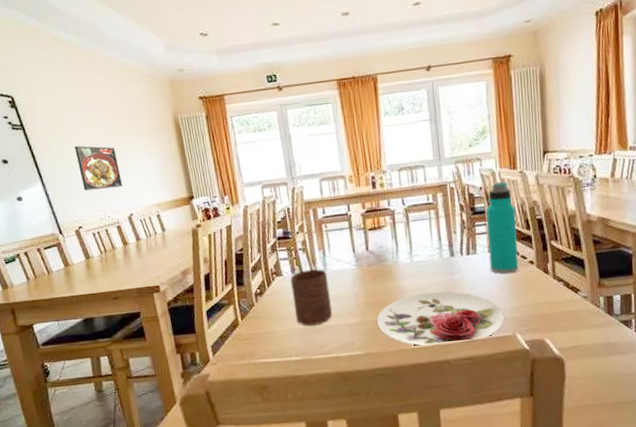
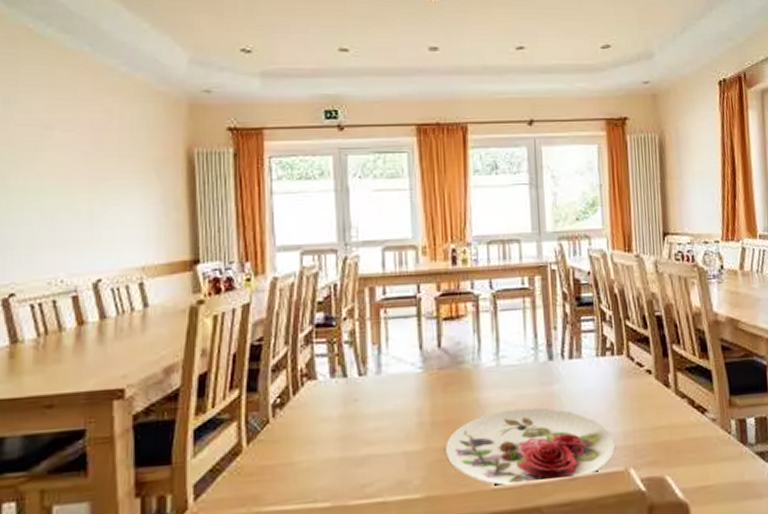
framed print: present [74,145,123,191] -> none [26,176,94,241]
cup: present [290,269,332,326] -> none [328,371,383,455]
water bottle: present [486,181,519,274] -> none [595,266,634,387]

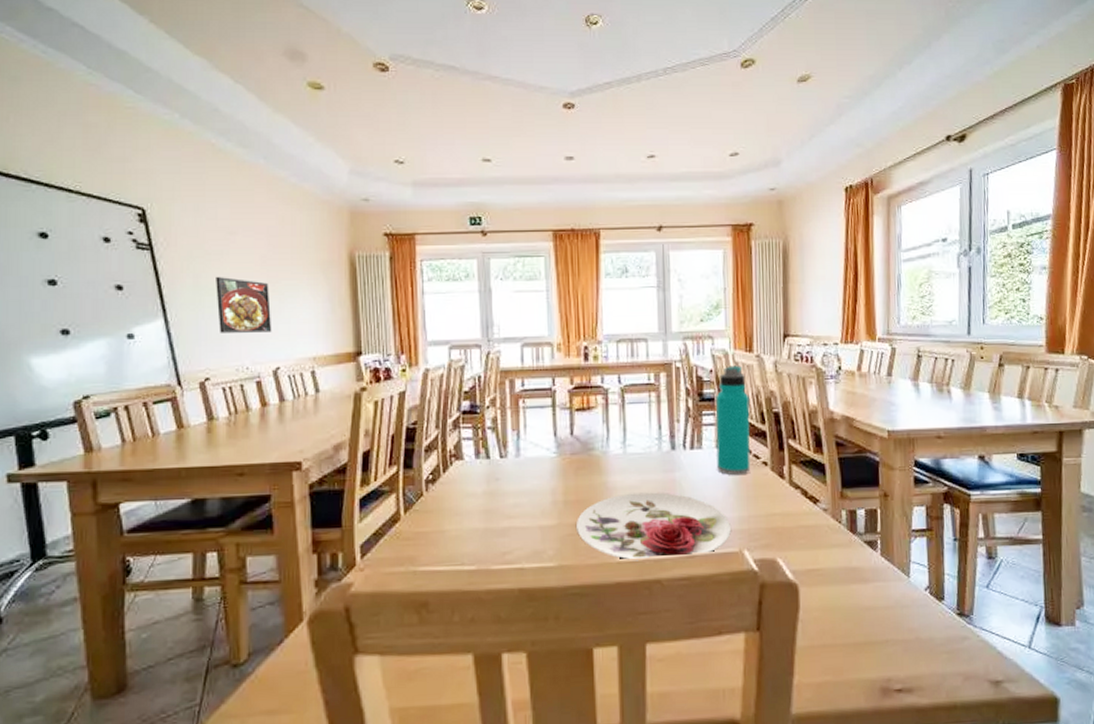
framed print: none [26,176,94,241] -> present [216,276,272,333]
water bottle: none [595,266,634,387] -> present [715,365,751,476]

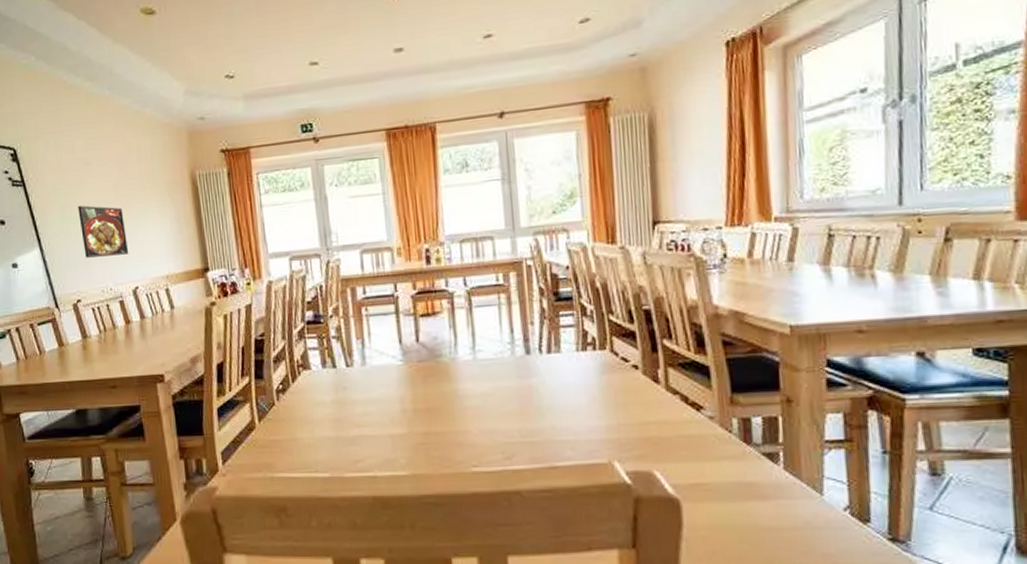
plate: present [577,492,731,561] -> none [427,399,598,472]
water bottle: present [715,365,751,476] -> none [574,259,618,381]

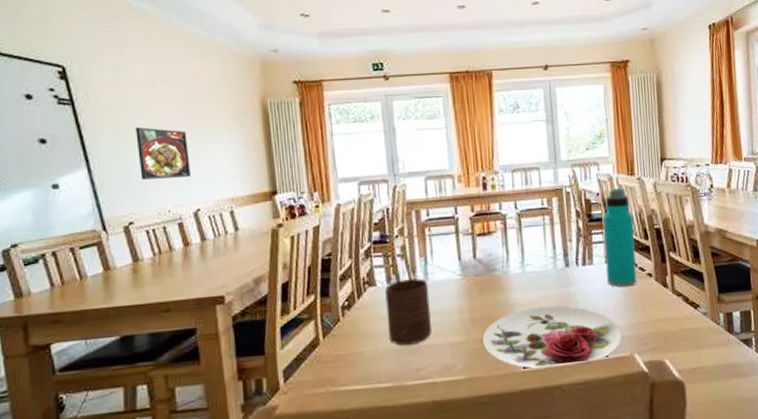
cup: none [320,363,371,434] -> present [385,278,431,345]
plate: none [427,399,598,472] -> present [483,306,622,370]
water bottle: none [574,259,618,381] -> present [603,188,637,288]

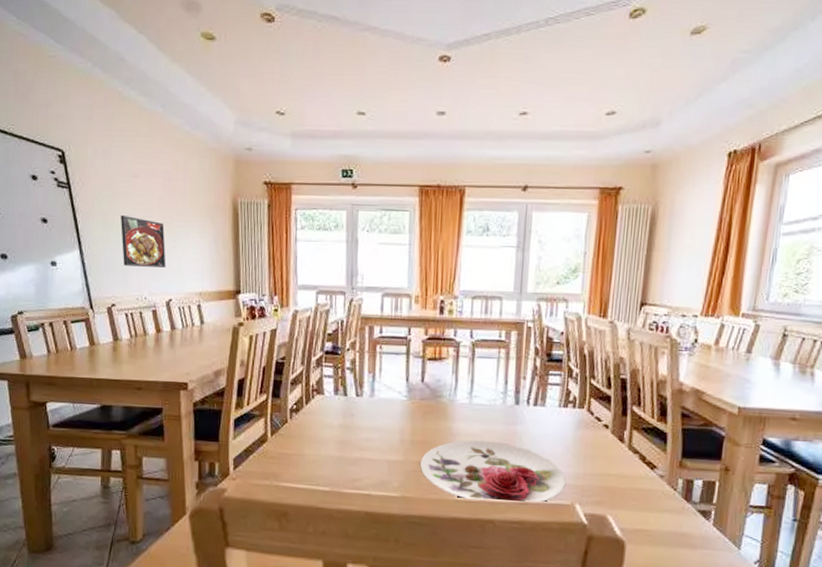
cup: present [385,278,431,345] -> none [331,392,374,455]
water bottle: present [603,188,637,288] -> none [558,329,598,435]

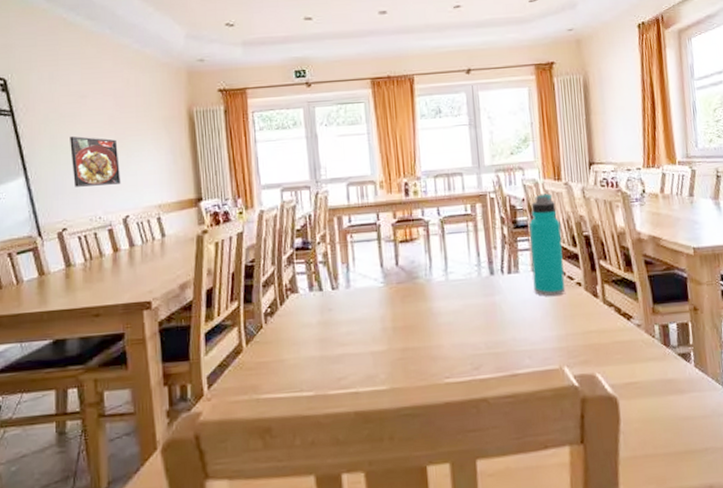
plate: present [420,440,565,504] -> none [405,315,551,382]
water bottle: none [558,329,598,435] -> present [529,193,566,297]

